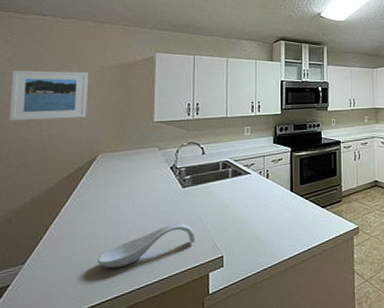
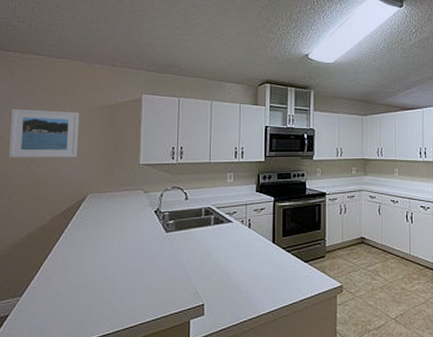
spoon rest: present [98,223,195,268] -> none [86,268,177,308]

